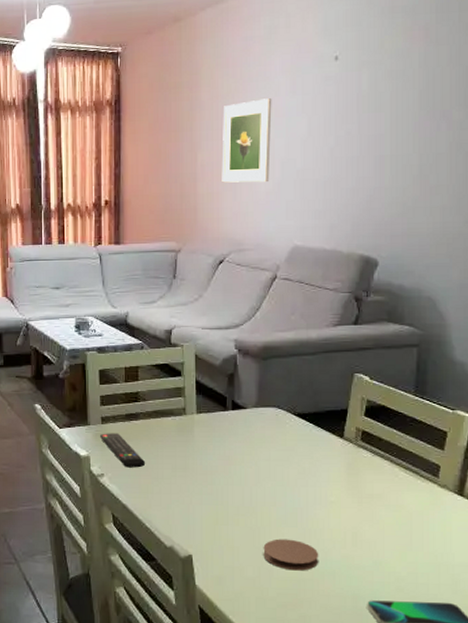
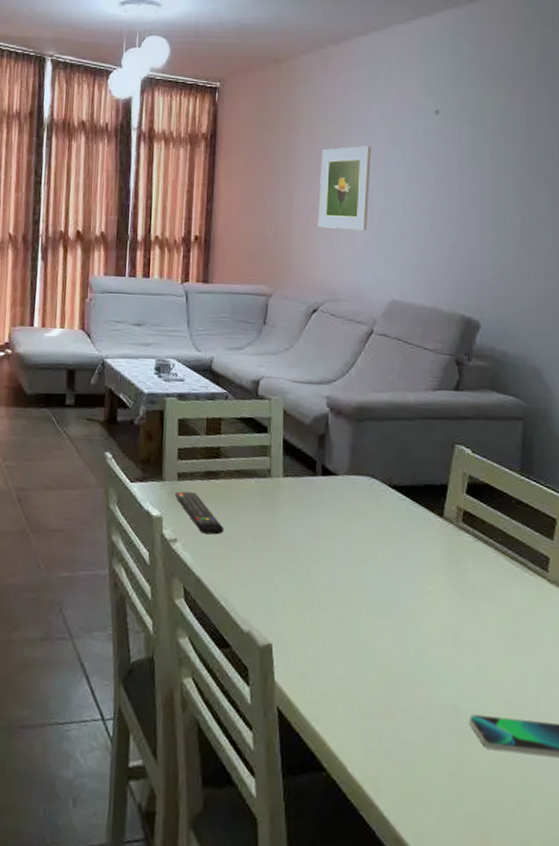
coaster: present [263,539,319,571] -> none [352,631,416,673]

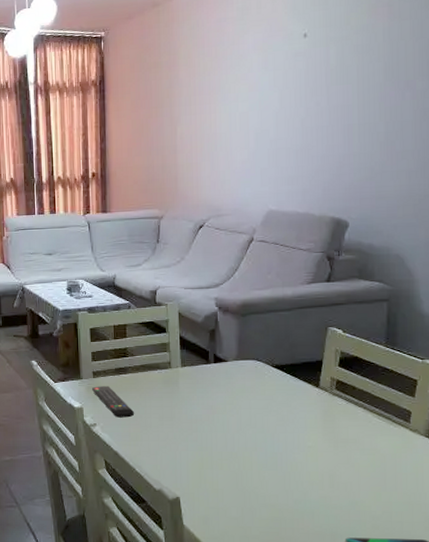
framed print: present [318,146,371,231] -> none [200,74,246,154]

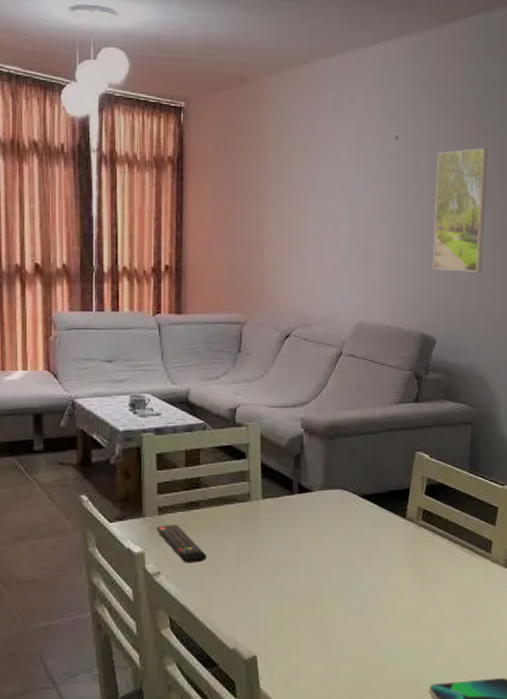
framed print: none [344,32,405,157] -> present [432,148,488,272]

